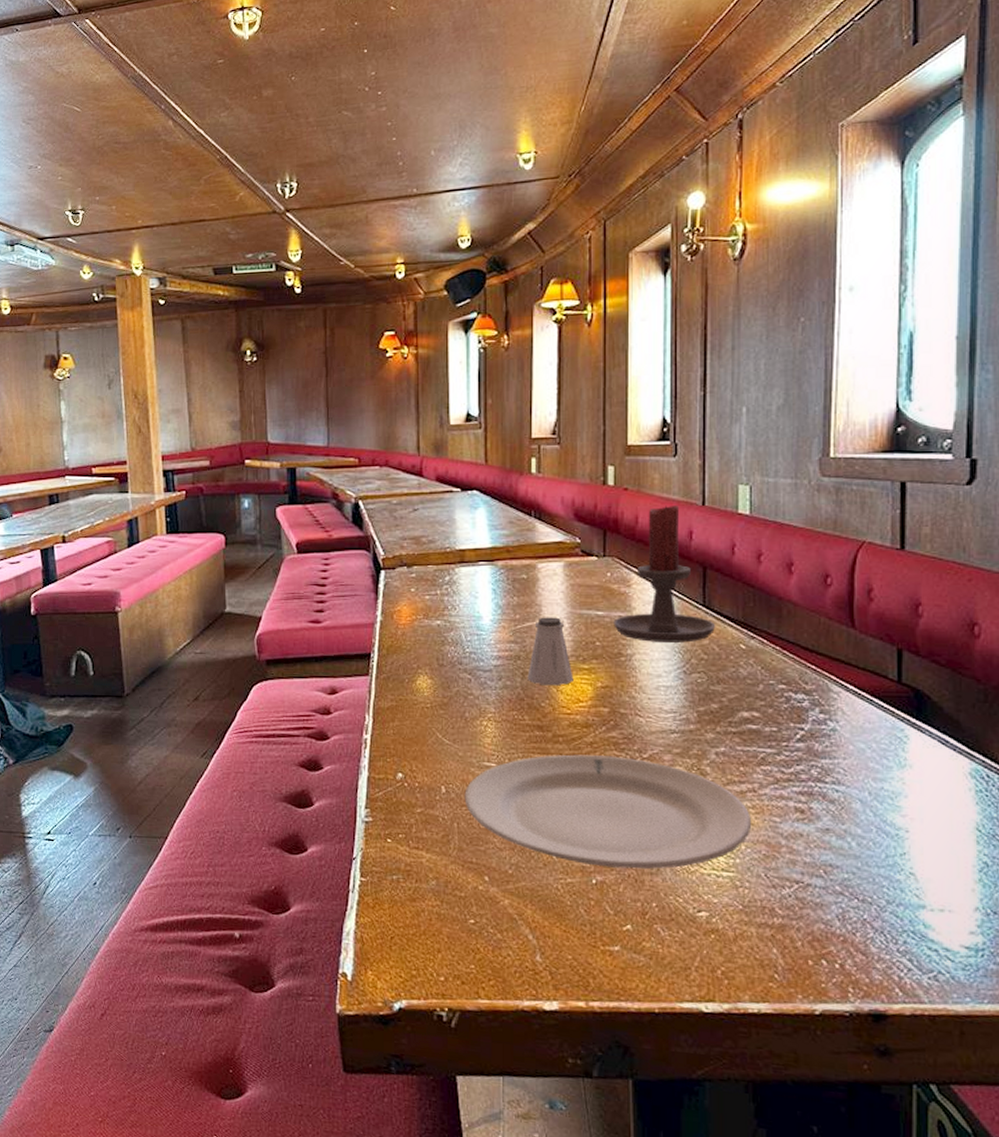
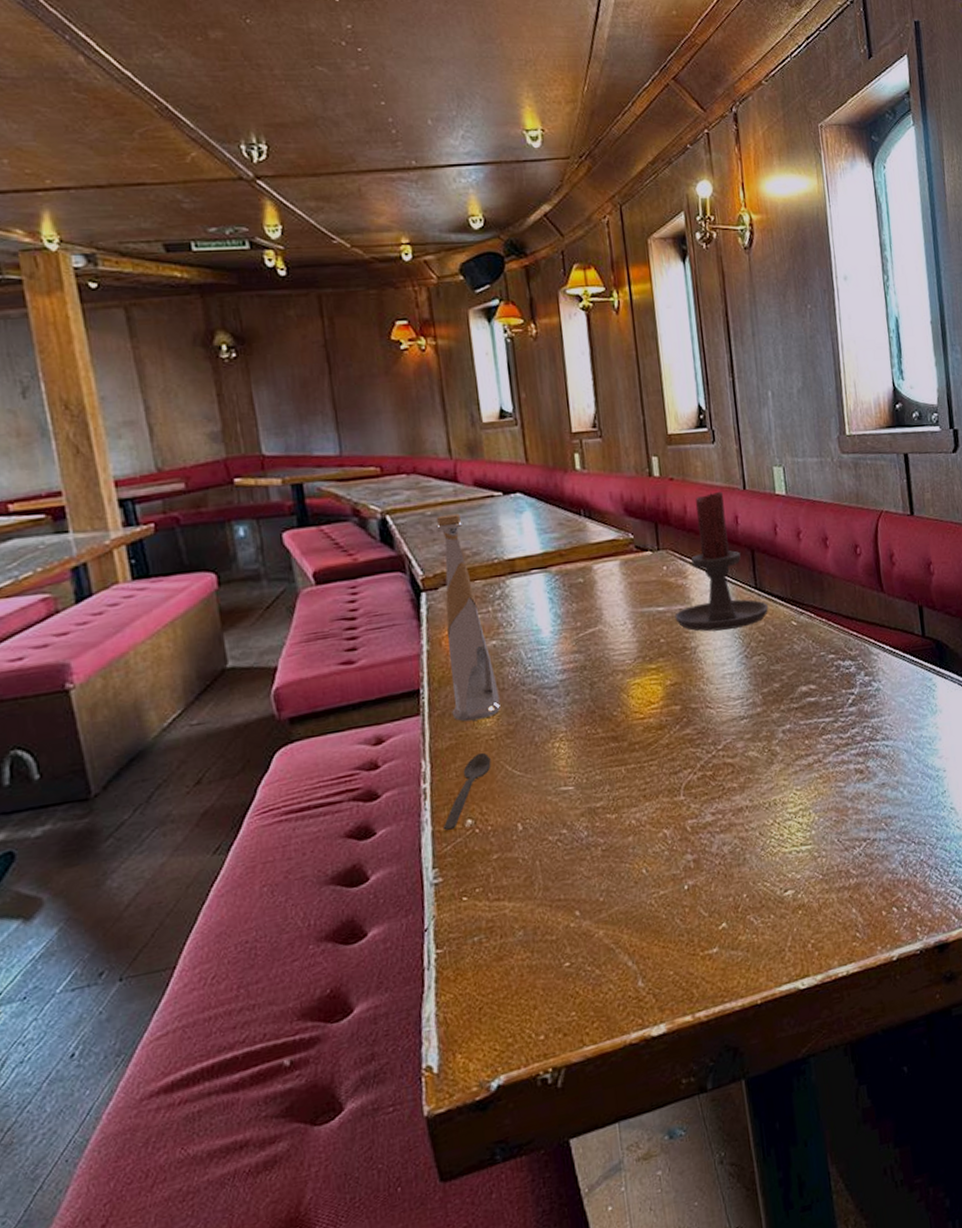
spoon: none [377,717,424,780] -> present [442,752,492,831]
bottle: none [395,504,439,688] -> present [437,513,501,722]
plate: present [464,754,752,869] -> none [543,752,822,873]
saltshaker: present [527,617,574,686] -> none [595,619,643,693]

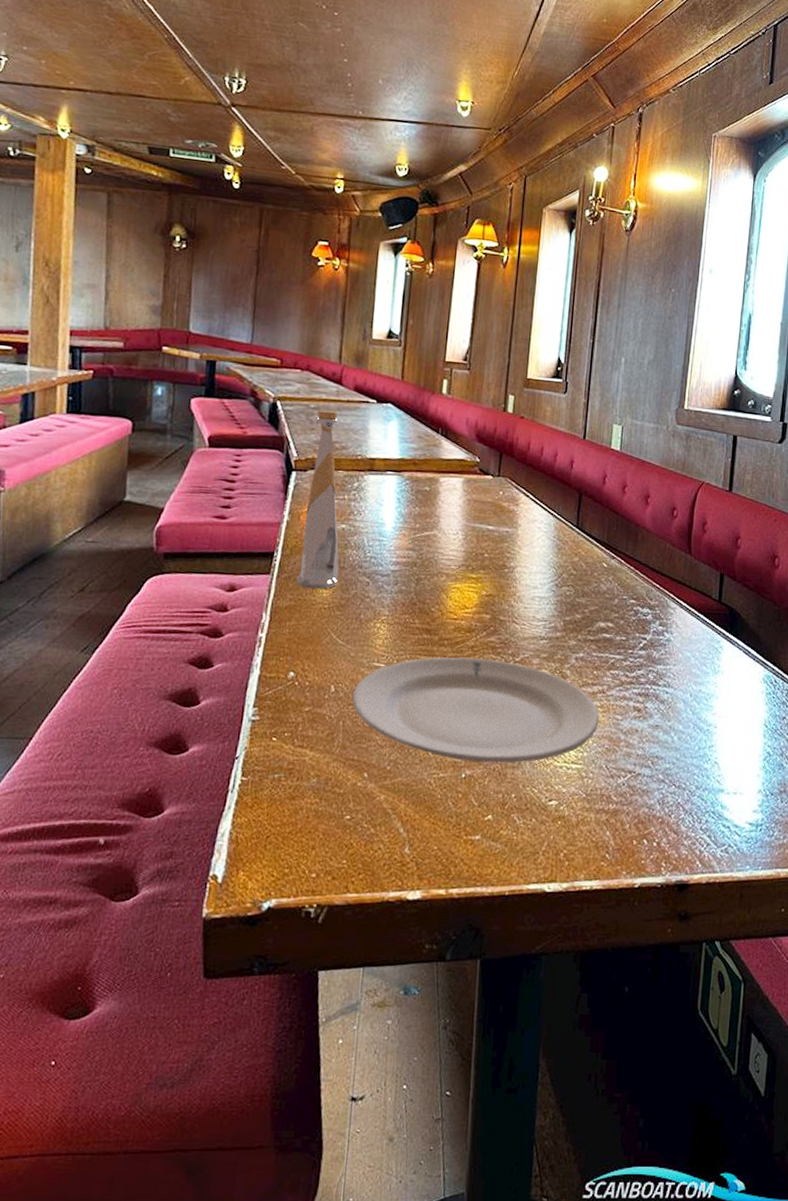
spoon: present [442,752,492,831] -> none [268,617,320,678]
plate: none [543,752,822,873] -> present [352,657,600,763]
candle holder: present [675,491,769,632] -> none [501,436,586,559]

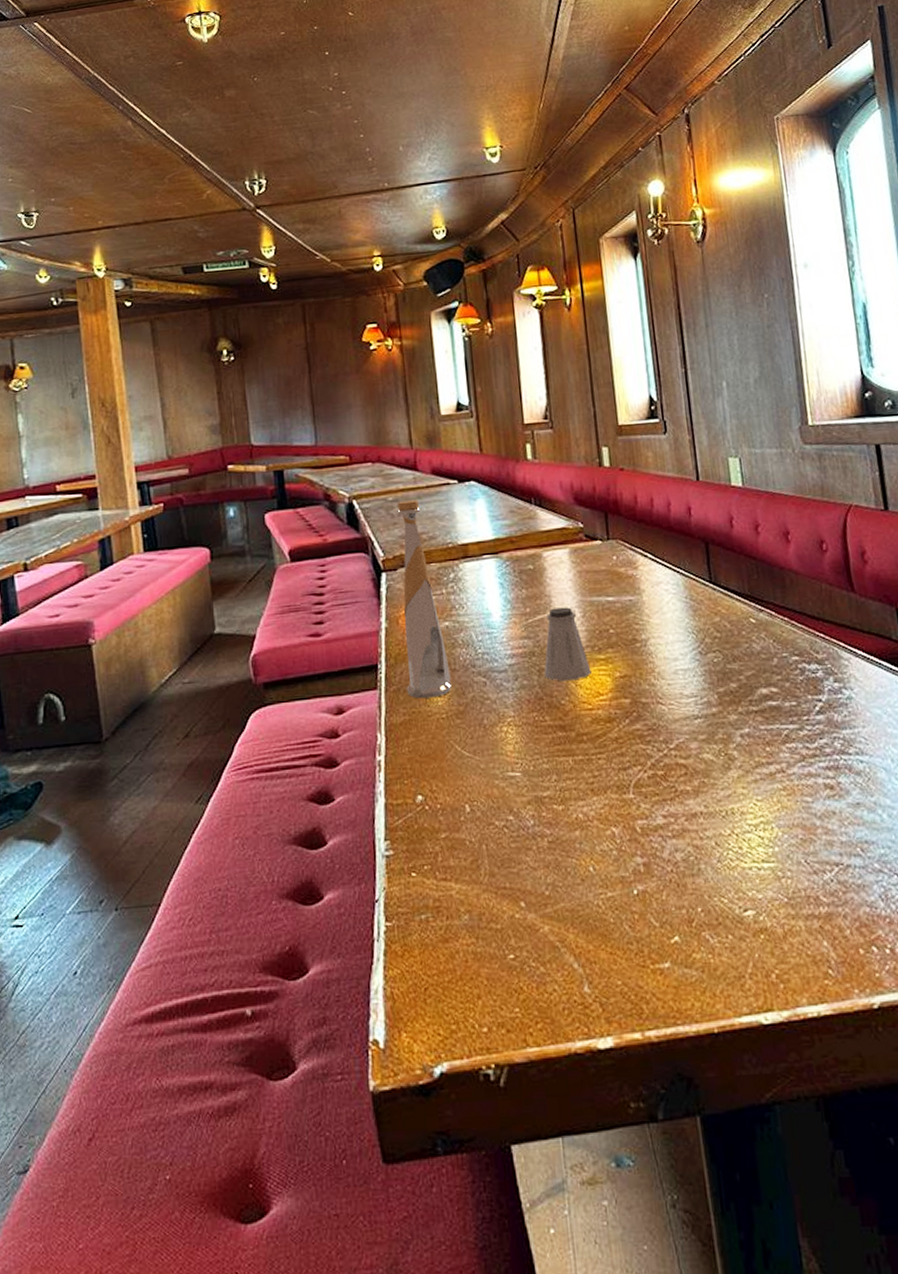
plate: present [352,657,600,763] -> none [490,750,786,875]
saltshaker: none [421,527,462,593] -> present [544,607,591,681]

